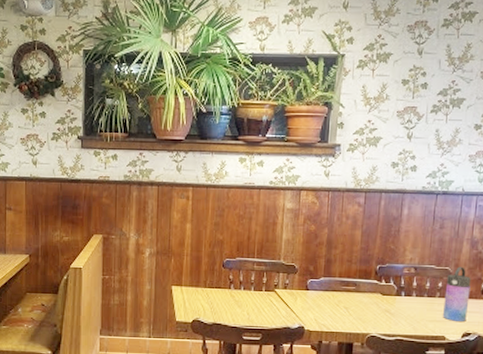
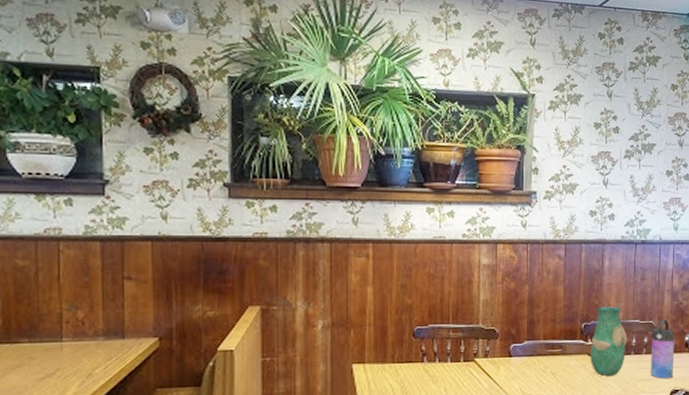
vase: none [383,252,422,314] -> present [590,307,628,376]

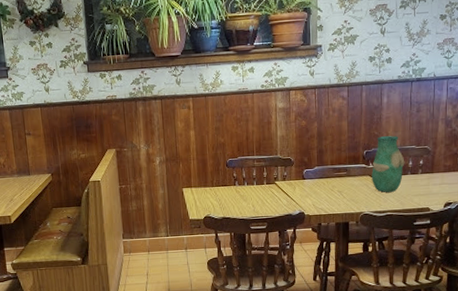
water bottle: present [650,319,674,378] -> none [425,144,448,194]

